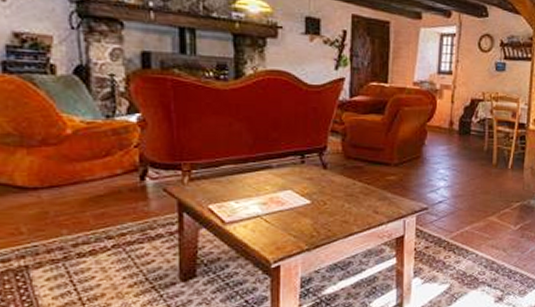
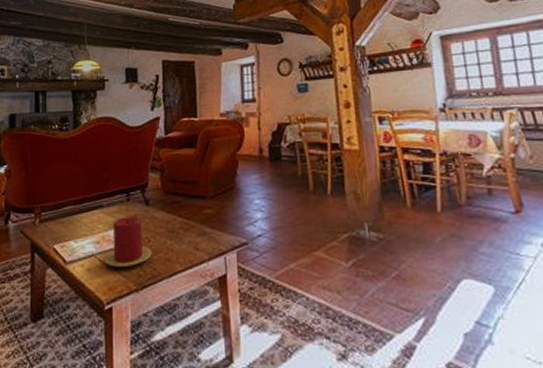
candle: none [271,179,328,228] -> present [104,216,152,267]

